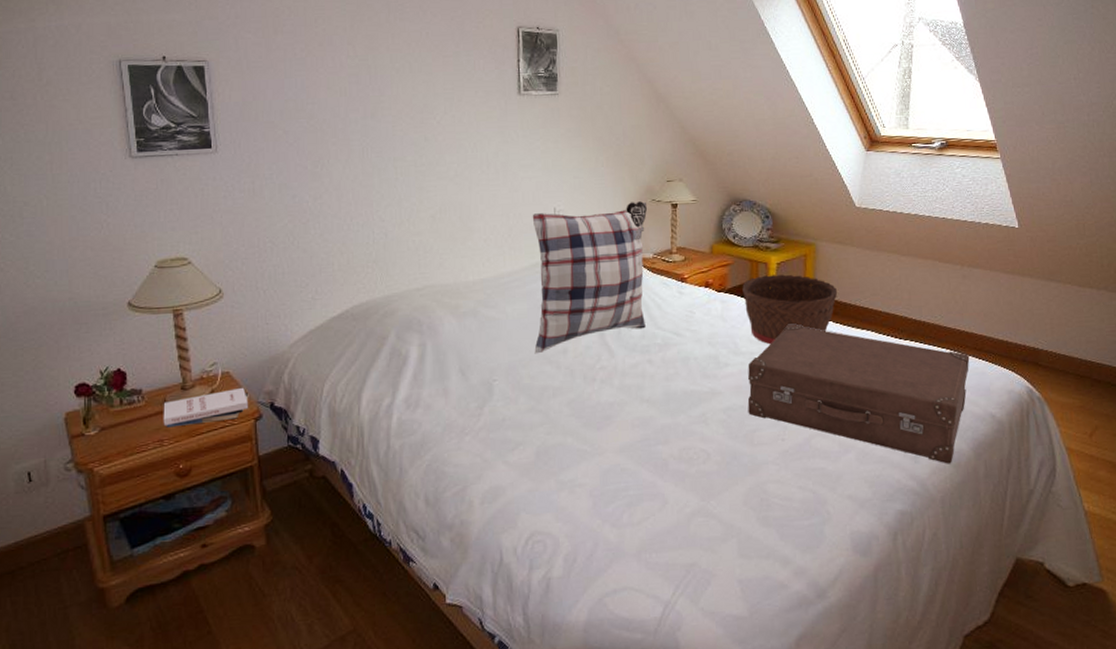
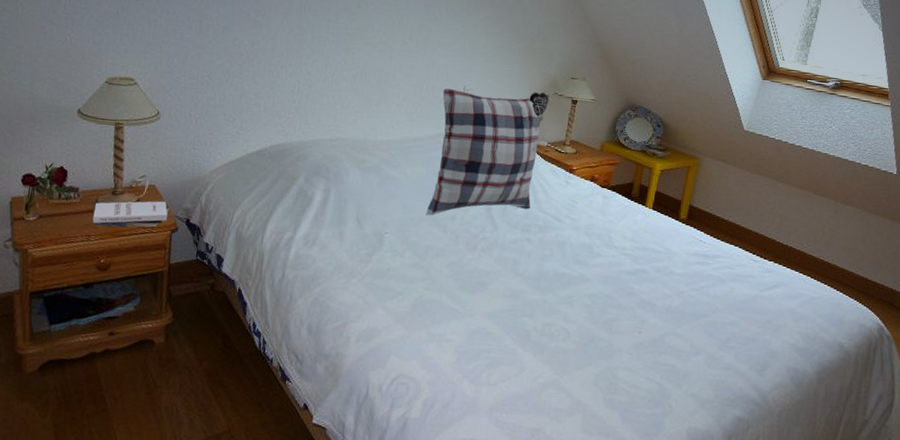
basket: present [742,274,838,345] -> none [624,179,714,244]
suitcase: present [747,324,970,464] -> none [611,227,828,383]

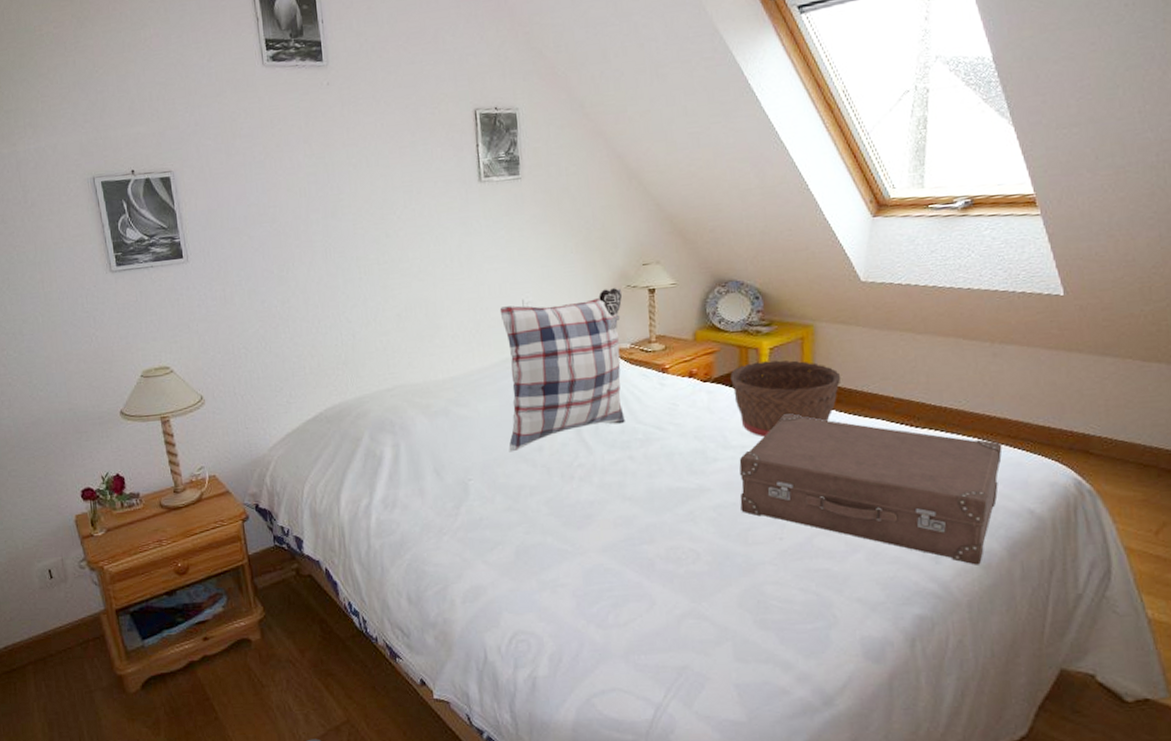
books: present [92,200,170,228] -> none [159,490,236,529]
suitcase: none [611,227,828,383] -> present [739,414,1003,565]
basket: none [624,179,714,244] -> present [730,360,841,437]

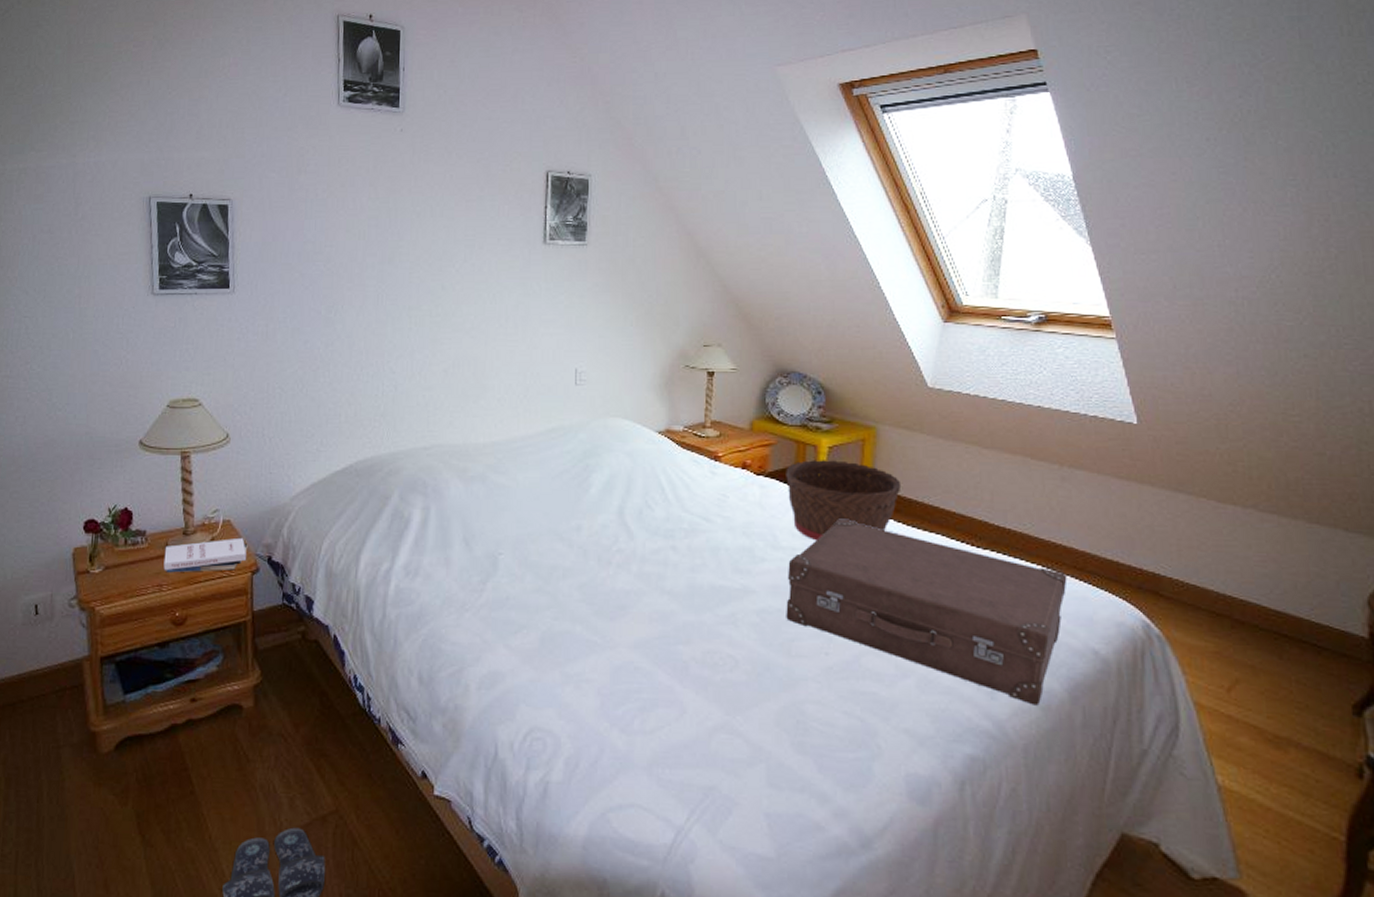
books: none [159,490,236,529] -> present [163,537,248,573]
cushion: present [499,288,625,452] -> none [545,367,680,529]

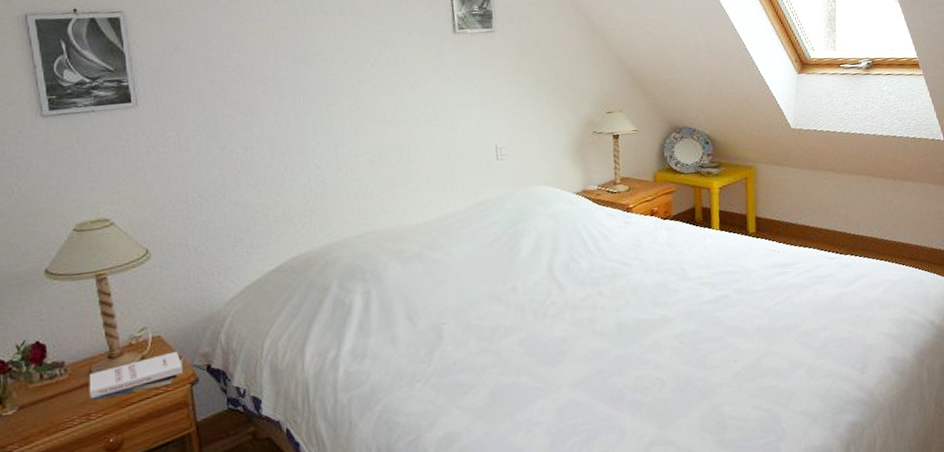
basket: present [786,460,902,541] -> none [687,198,779,269]
suitcase: present [786,518,1068,706] -> none [696,246,908,373]

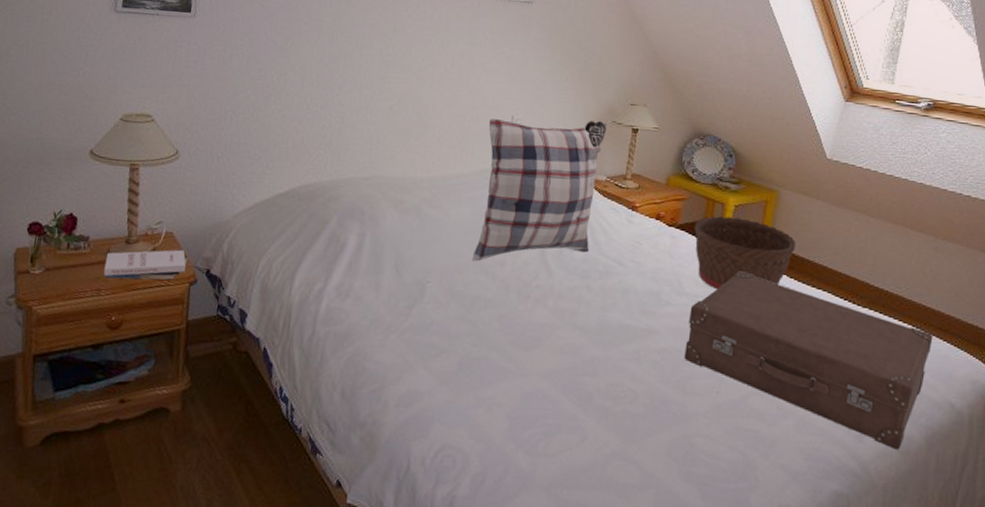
cushion: none [473,134,594,294] -> present [472,119,607,262]
basket: none [687,198,779,269] -> present [694,216,797,290]
suitcase: none [696,246,908,373] -> present [684,271,933,450]

